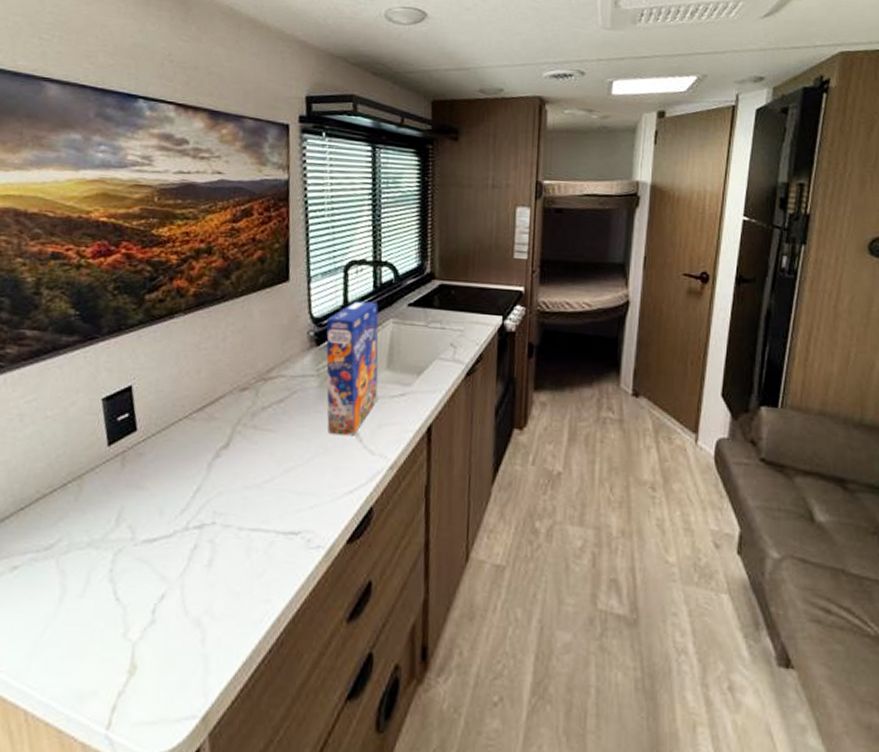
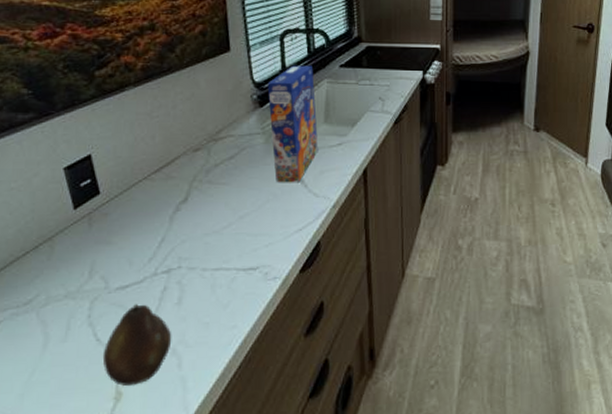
fruit: none [120,560,198,658] -> present [103,303,172,386]

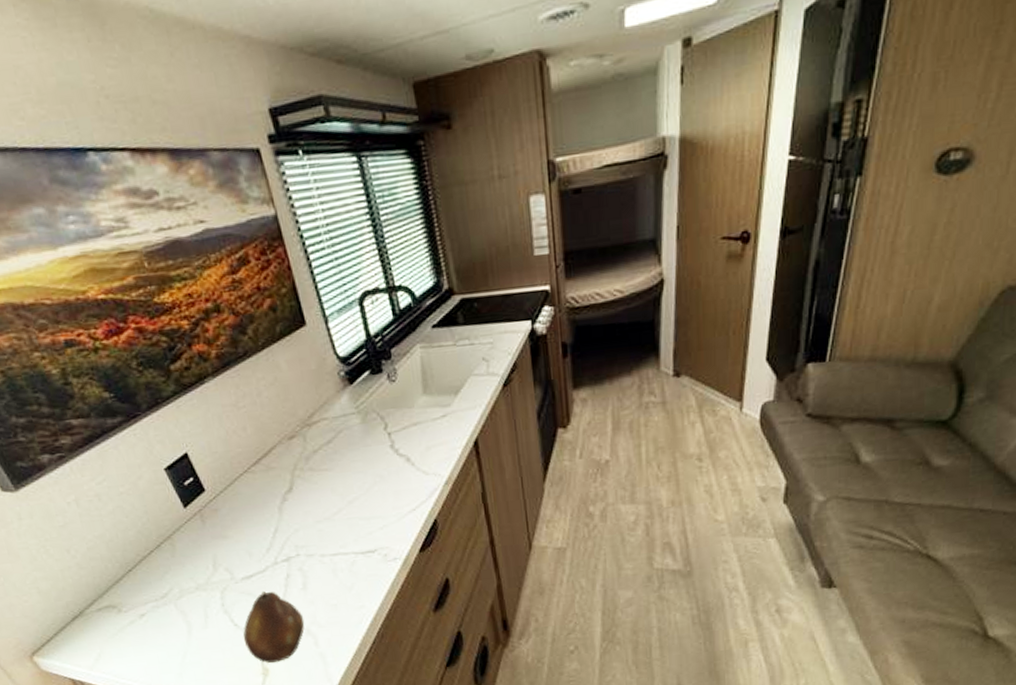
cereal box: present [267,65,319,183] -> none [353,330,421,464]

